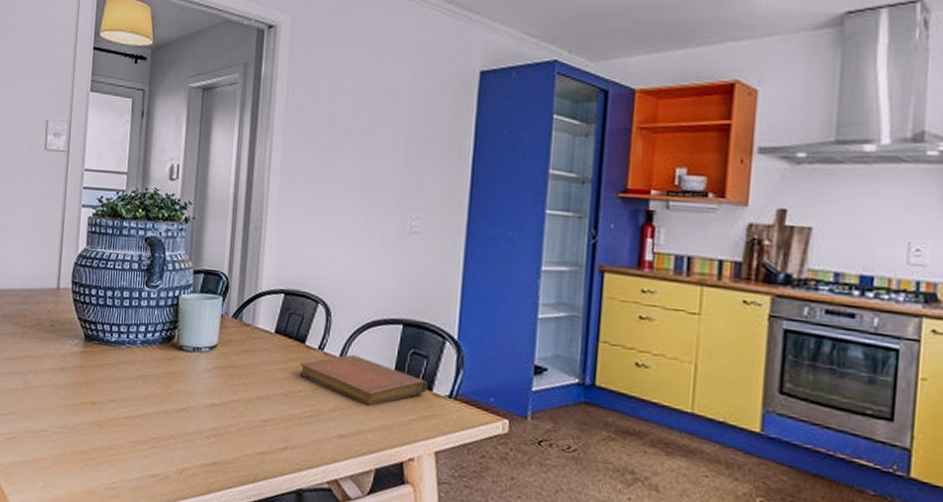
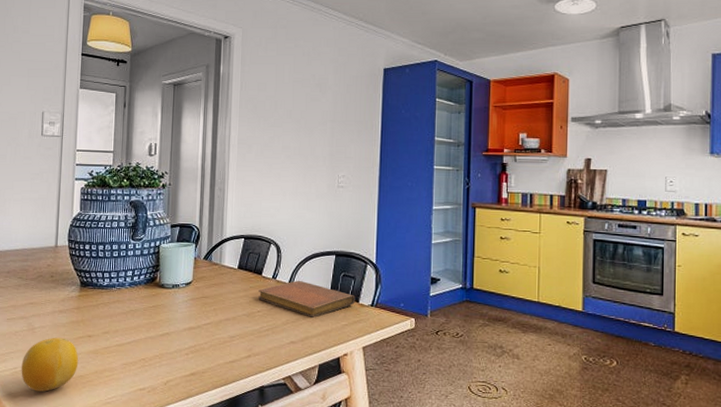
fruit: none [15,400,80,466] -> present [21,337,79,392]

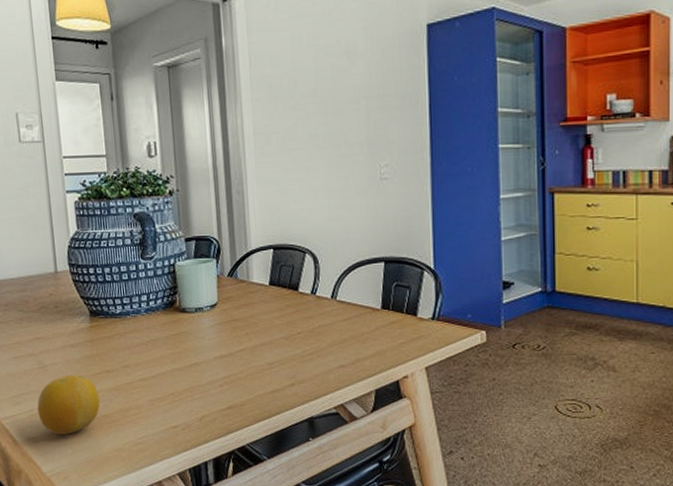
notebook: present [258,281,355,318] -> none [296,295,413,337]

